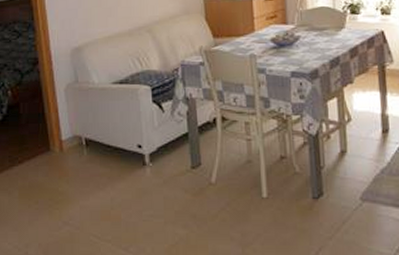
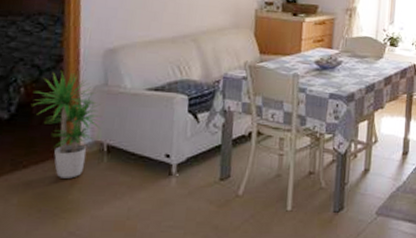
potted plant: none [19,72,80,172] -> present [32,71,105,178]

